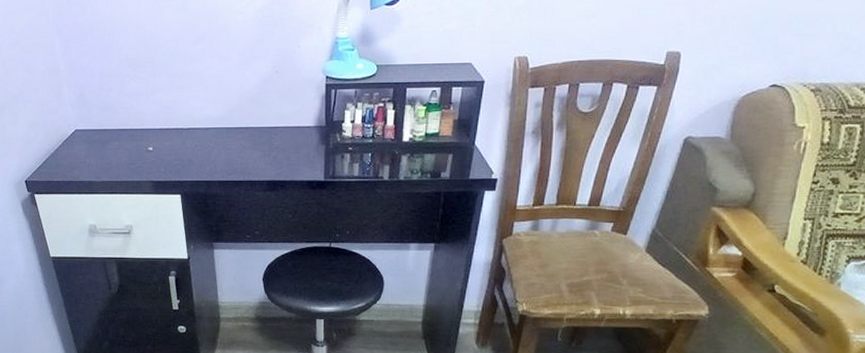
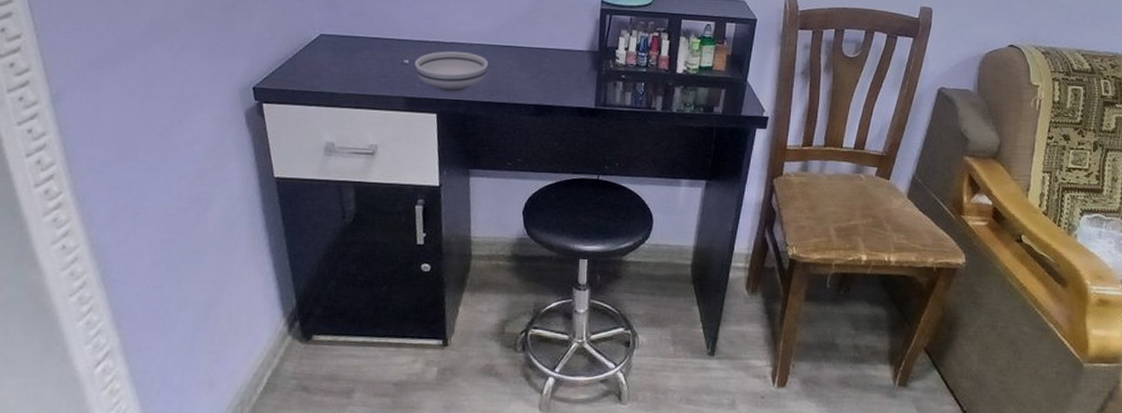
bowl: none [158,137,223,175] -> present [414,51,489,93]

